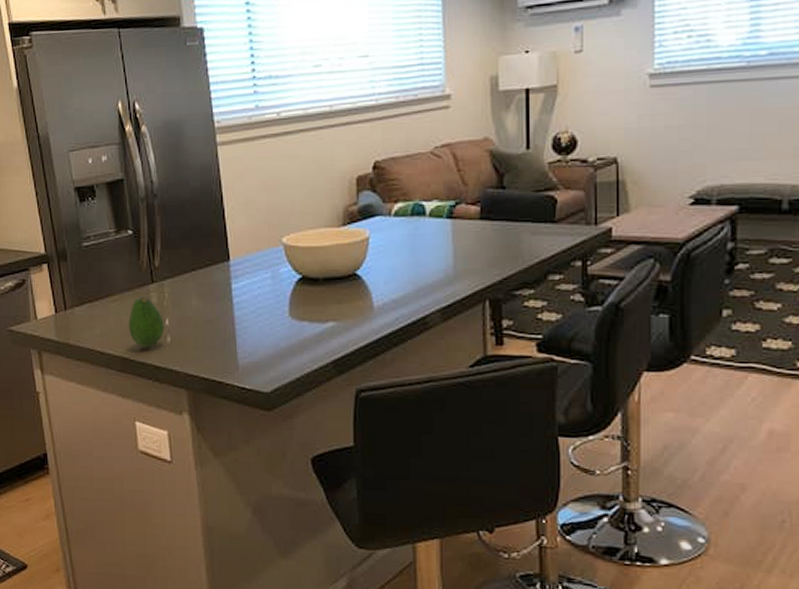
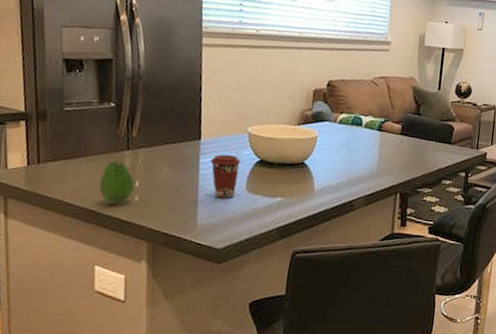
coffee cup: none [243,275,280,330] -> present [210,154,241,199]

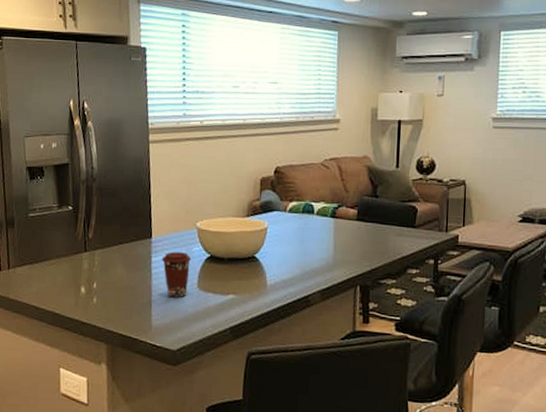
fruit: present [99,160,134,204] -> none [61,262,92,306]

